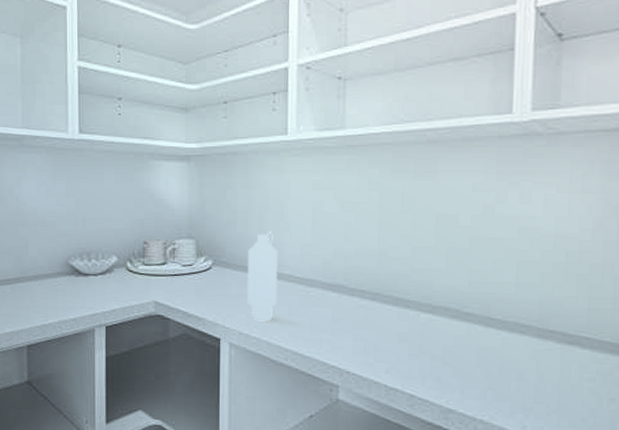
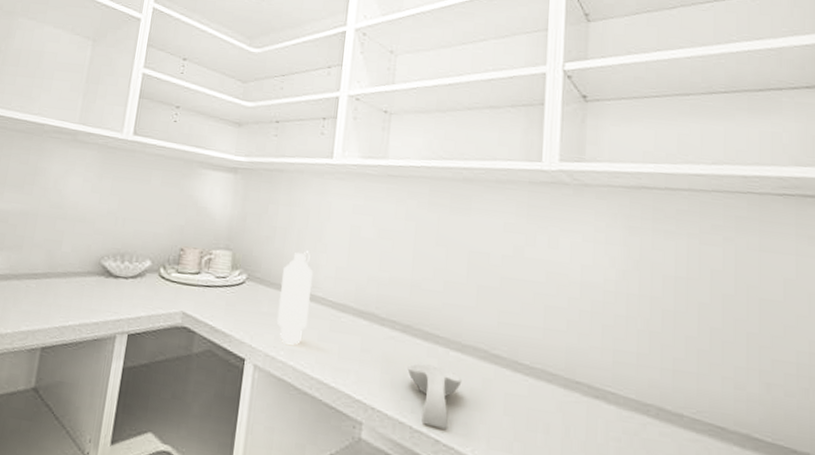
spoon rest: none [379,328,434,385] -> present [407,363,462,430]

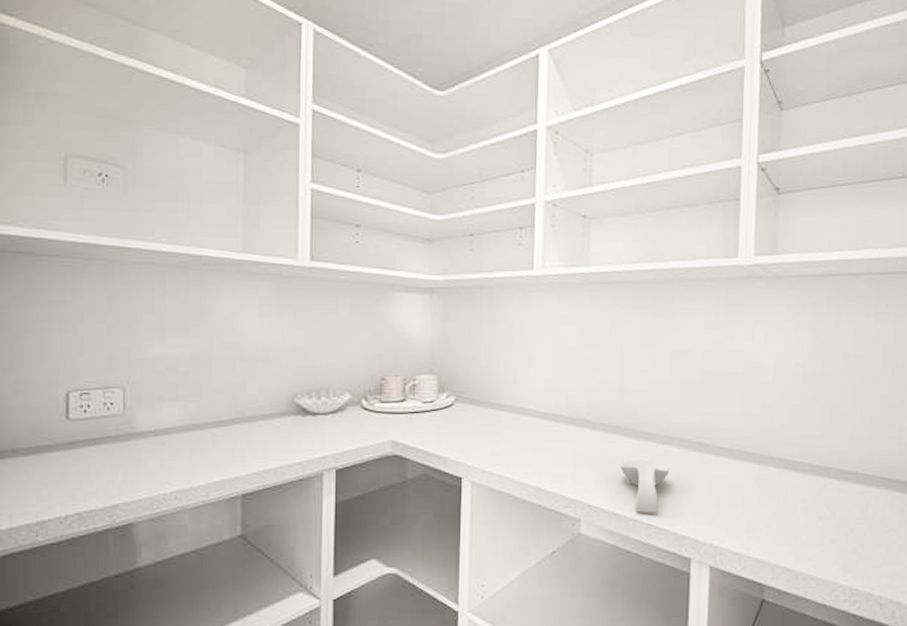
canister: present [277,250,313,345] -> none [491,366,522,458]

